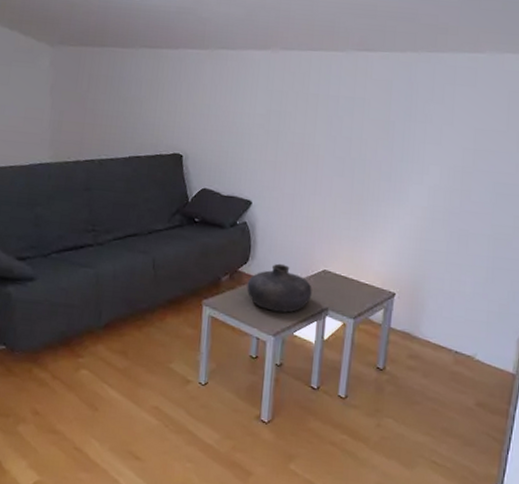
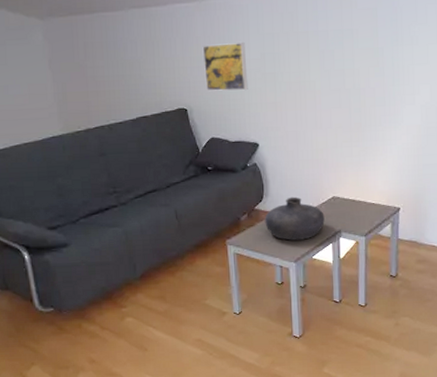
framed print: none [206,94,252,145] -> present [202,43,248,91]

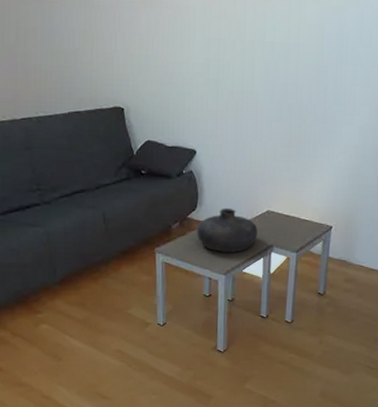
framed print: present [202,43,248,91] -> none [144,43,190,95]

